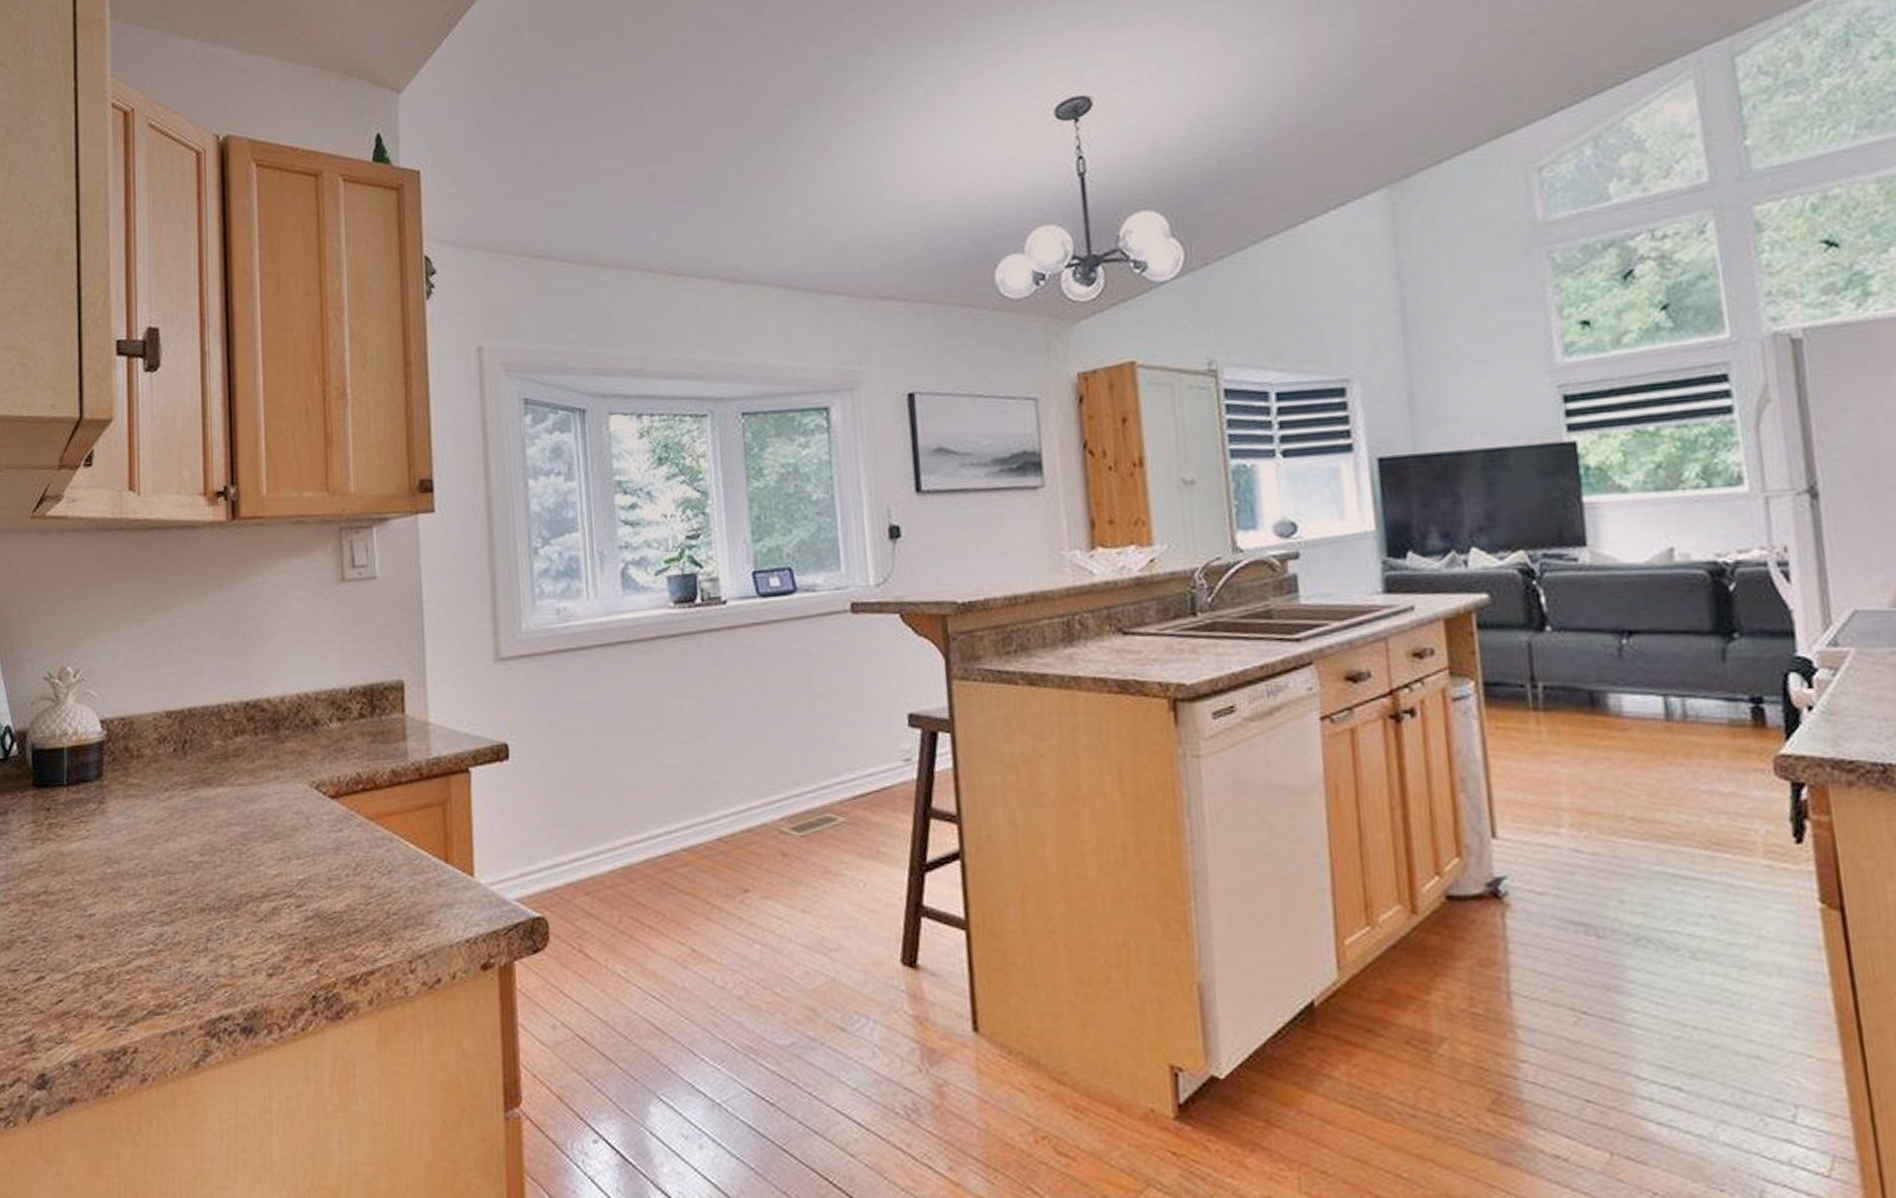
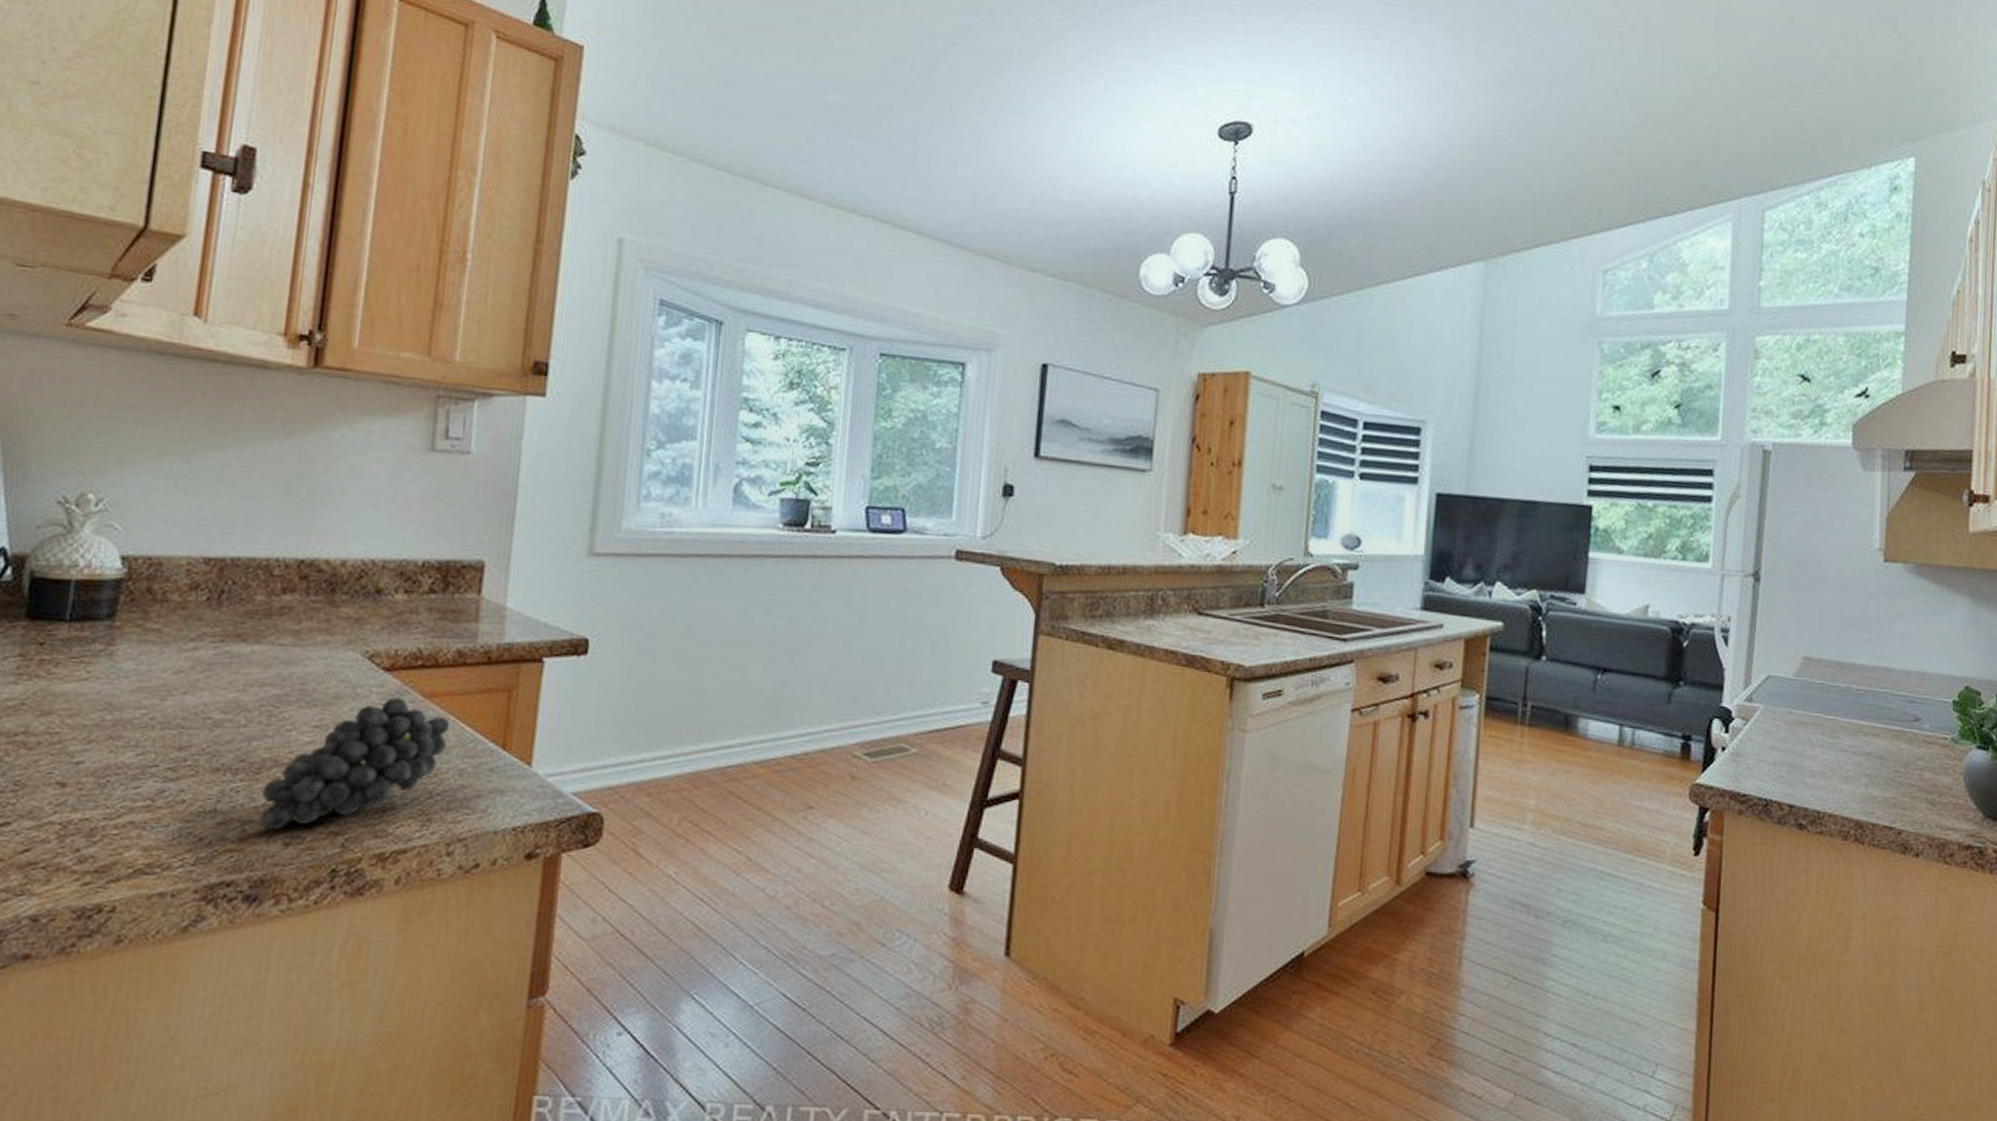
fruit: none [242,822,396,963] -> present [259,696,450,830]

